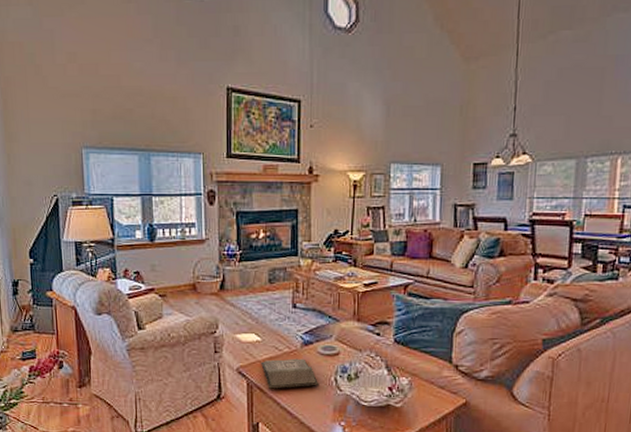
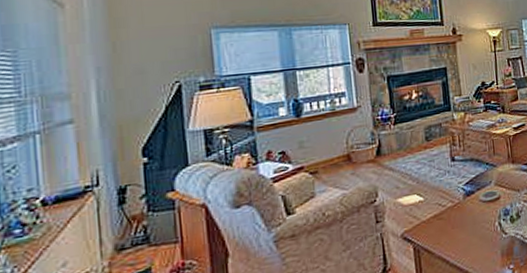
hardback book: present [261,358,319,390] -> none [426,210,485,250]

